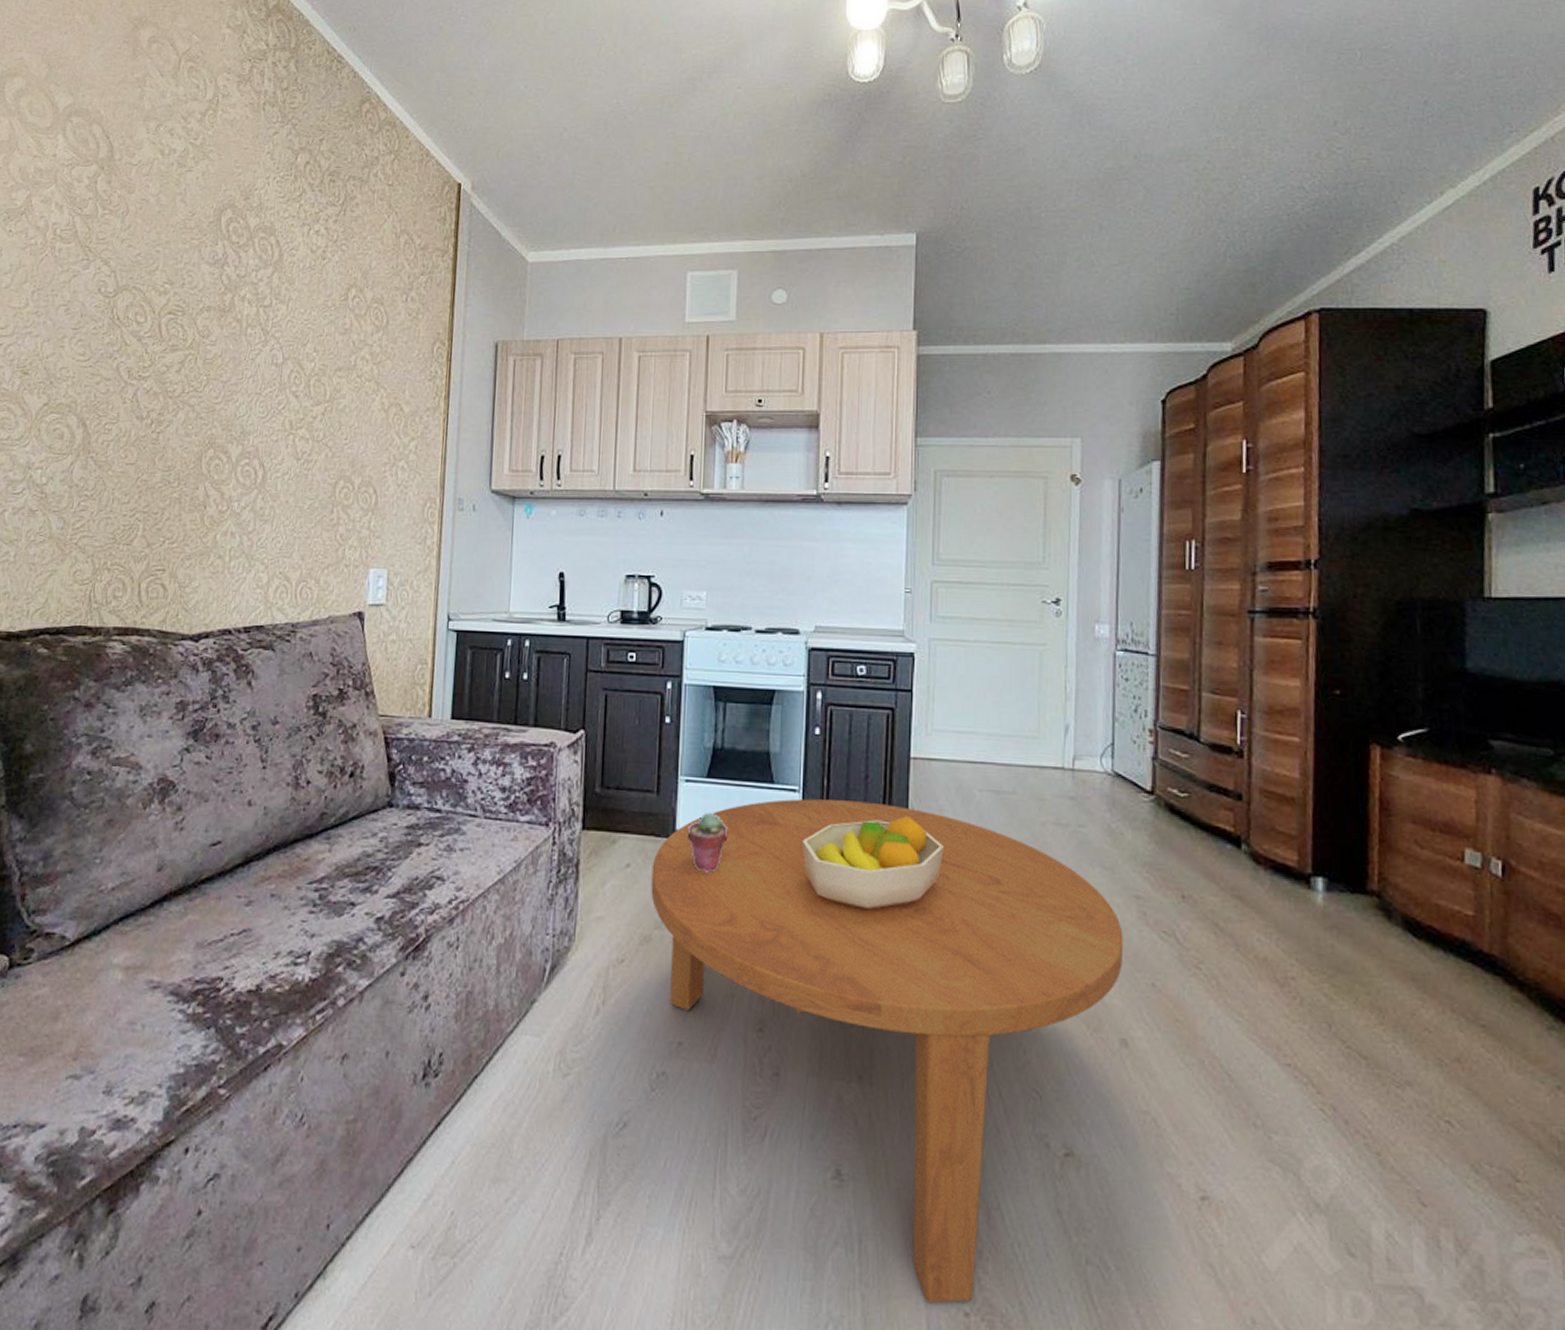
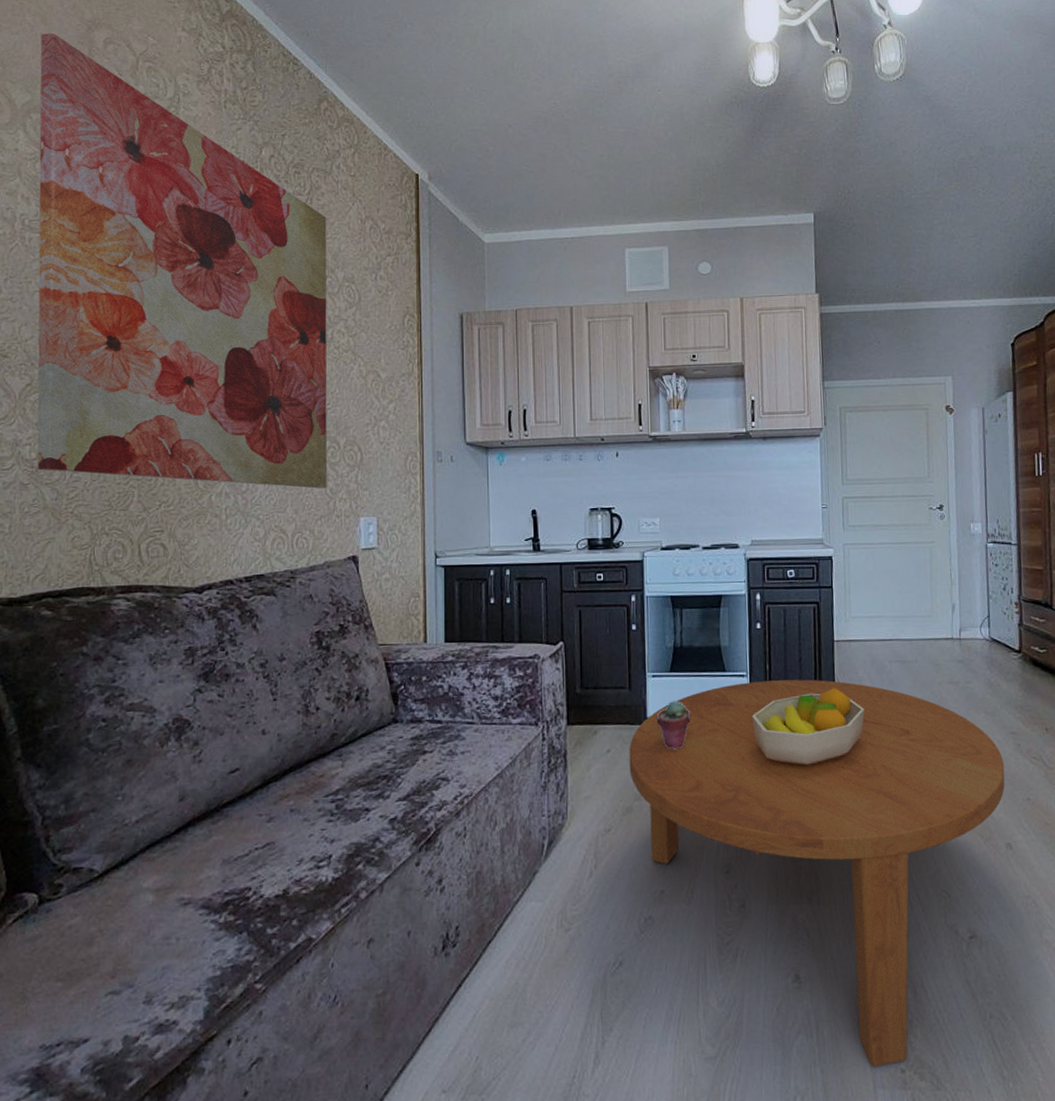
wall art: none [47,32,360,533] -> present [37,33,328,489]

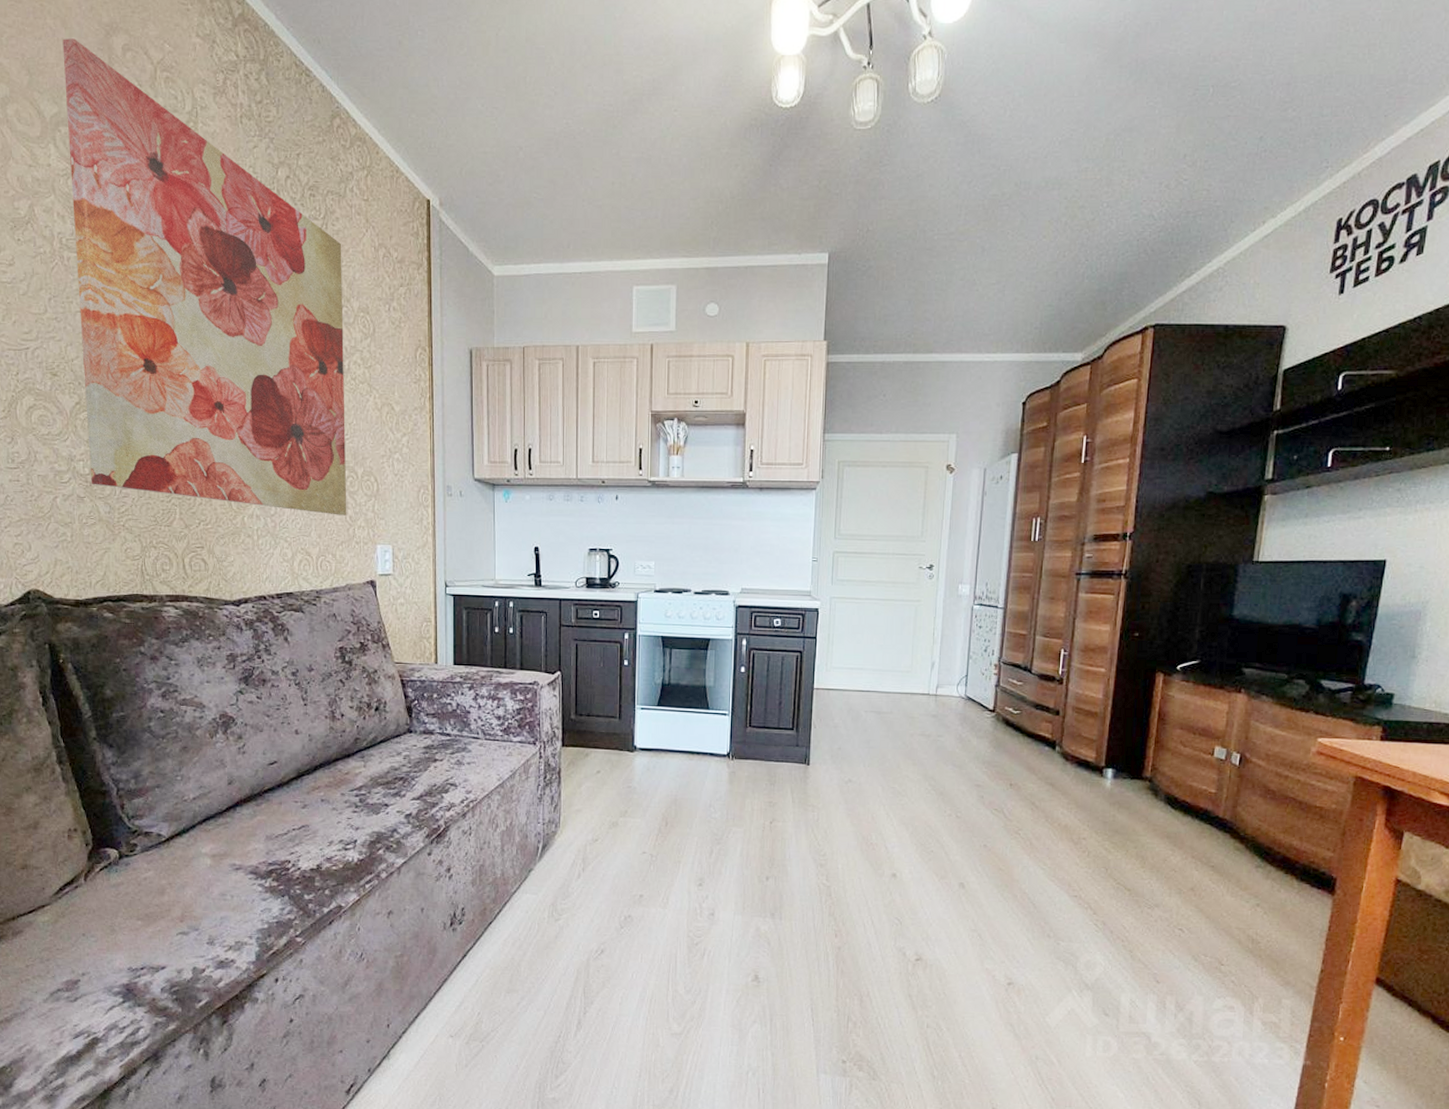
coffee table: present [629,679,1005,1067] -> none [616,720,966,1056]
potted succulent: present [656,700,691,750] -> none [643,731,675,776]
fruit bowl: present [752,687,865,766] -> none [731,731,837,800]

